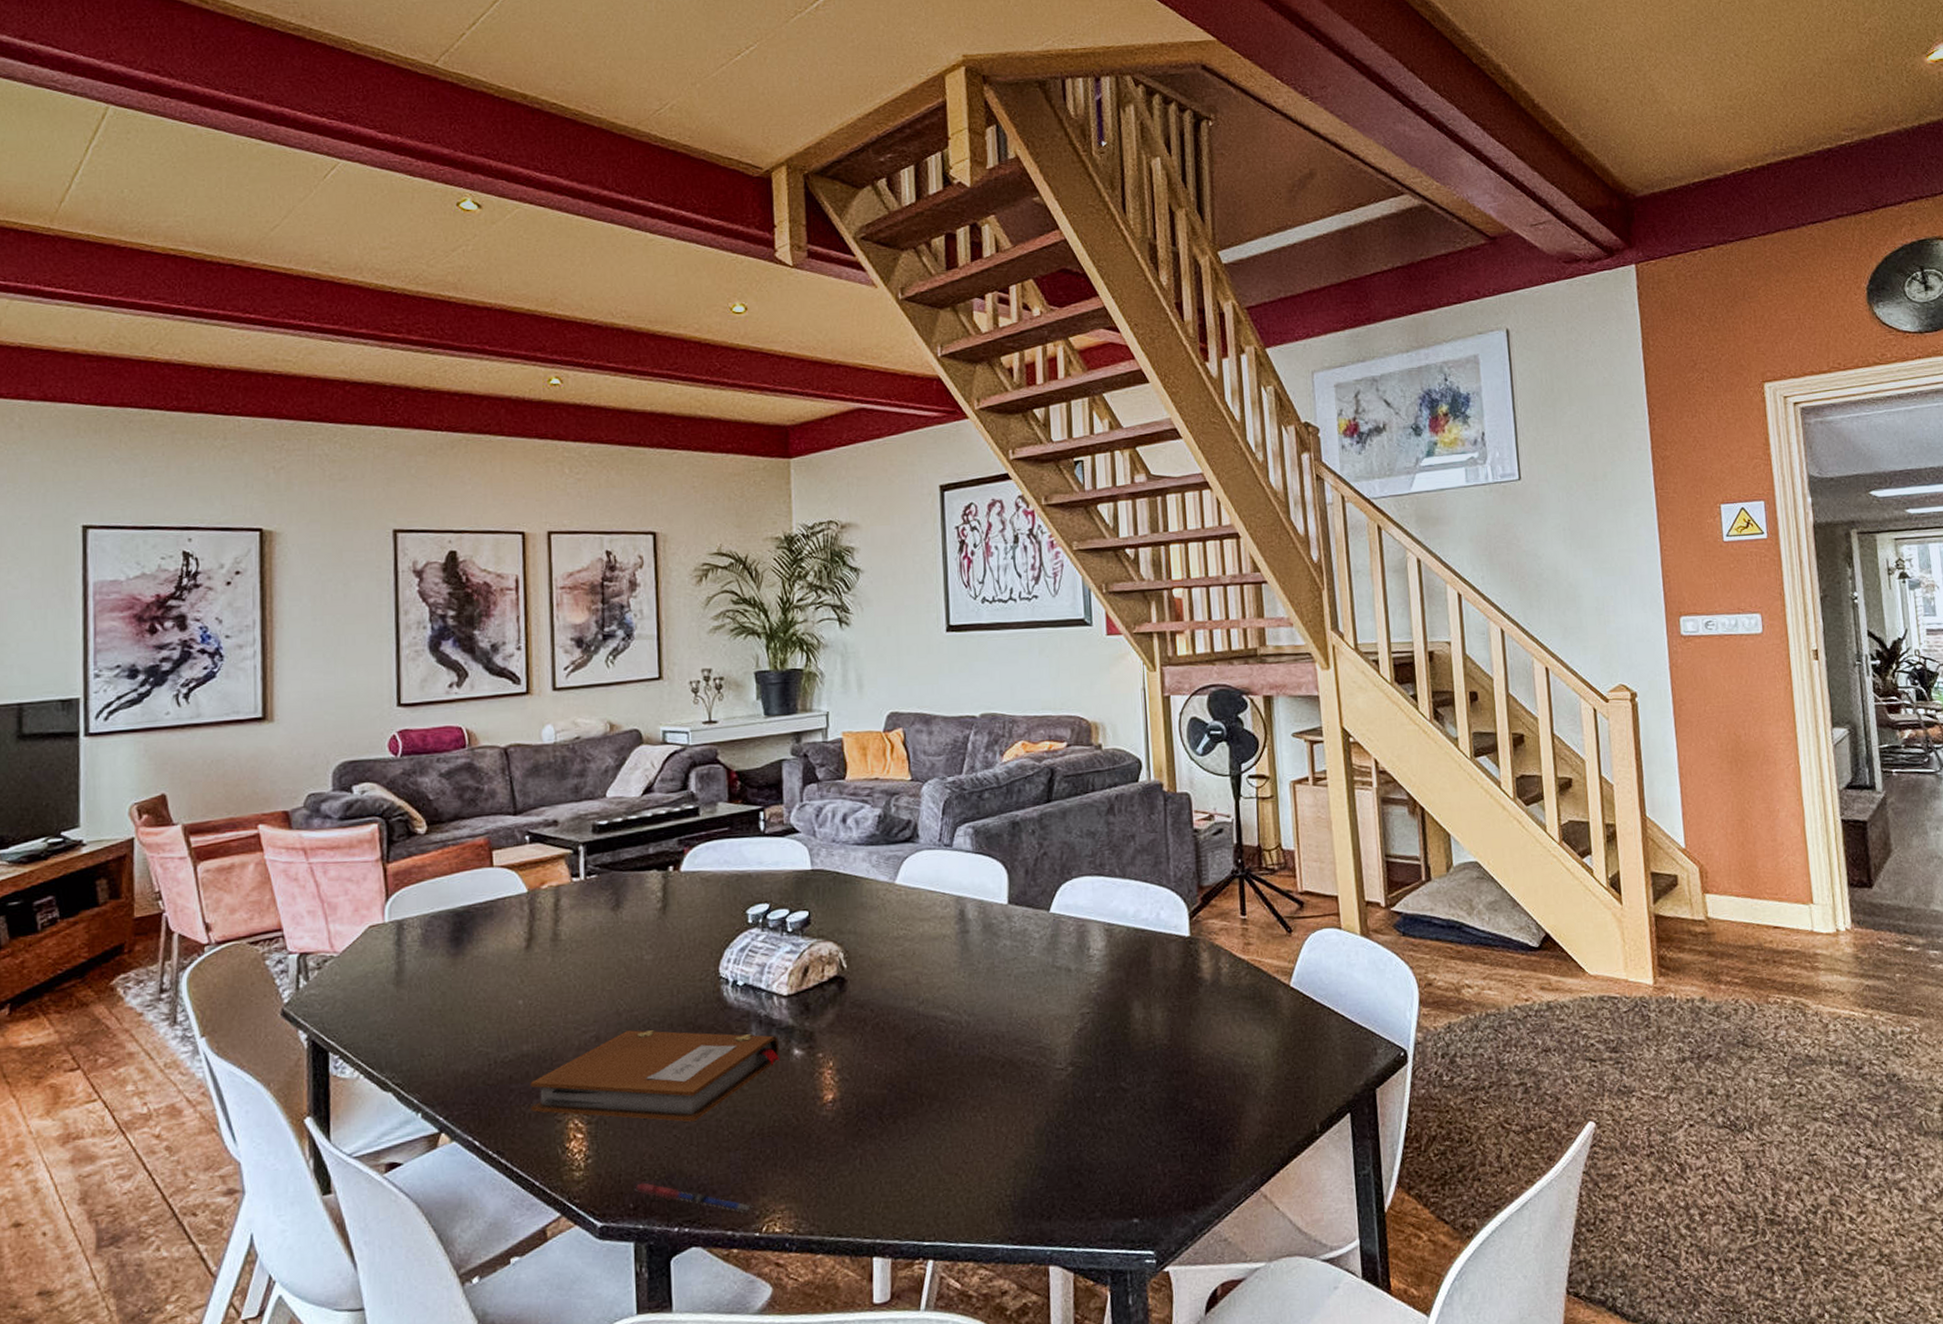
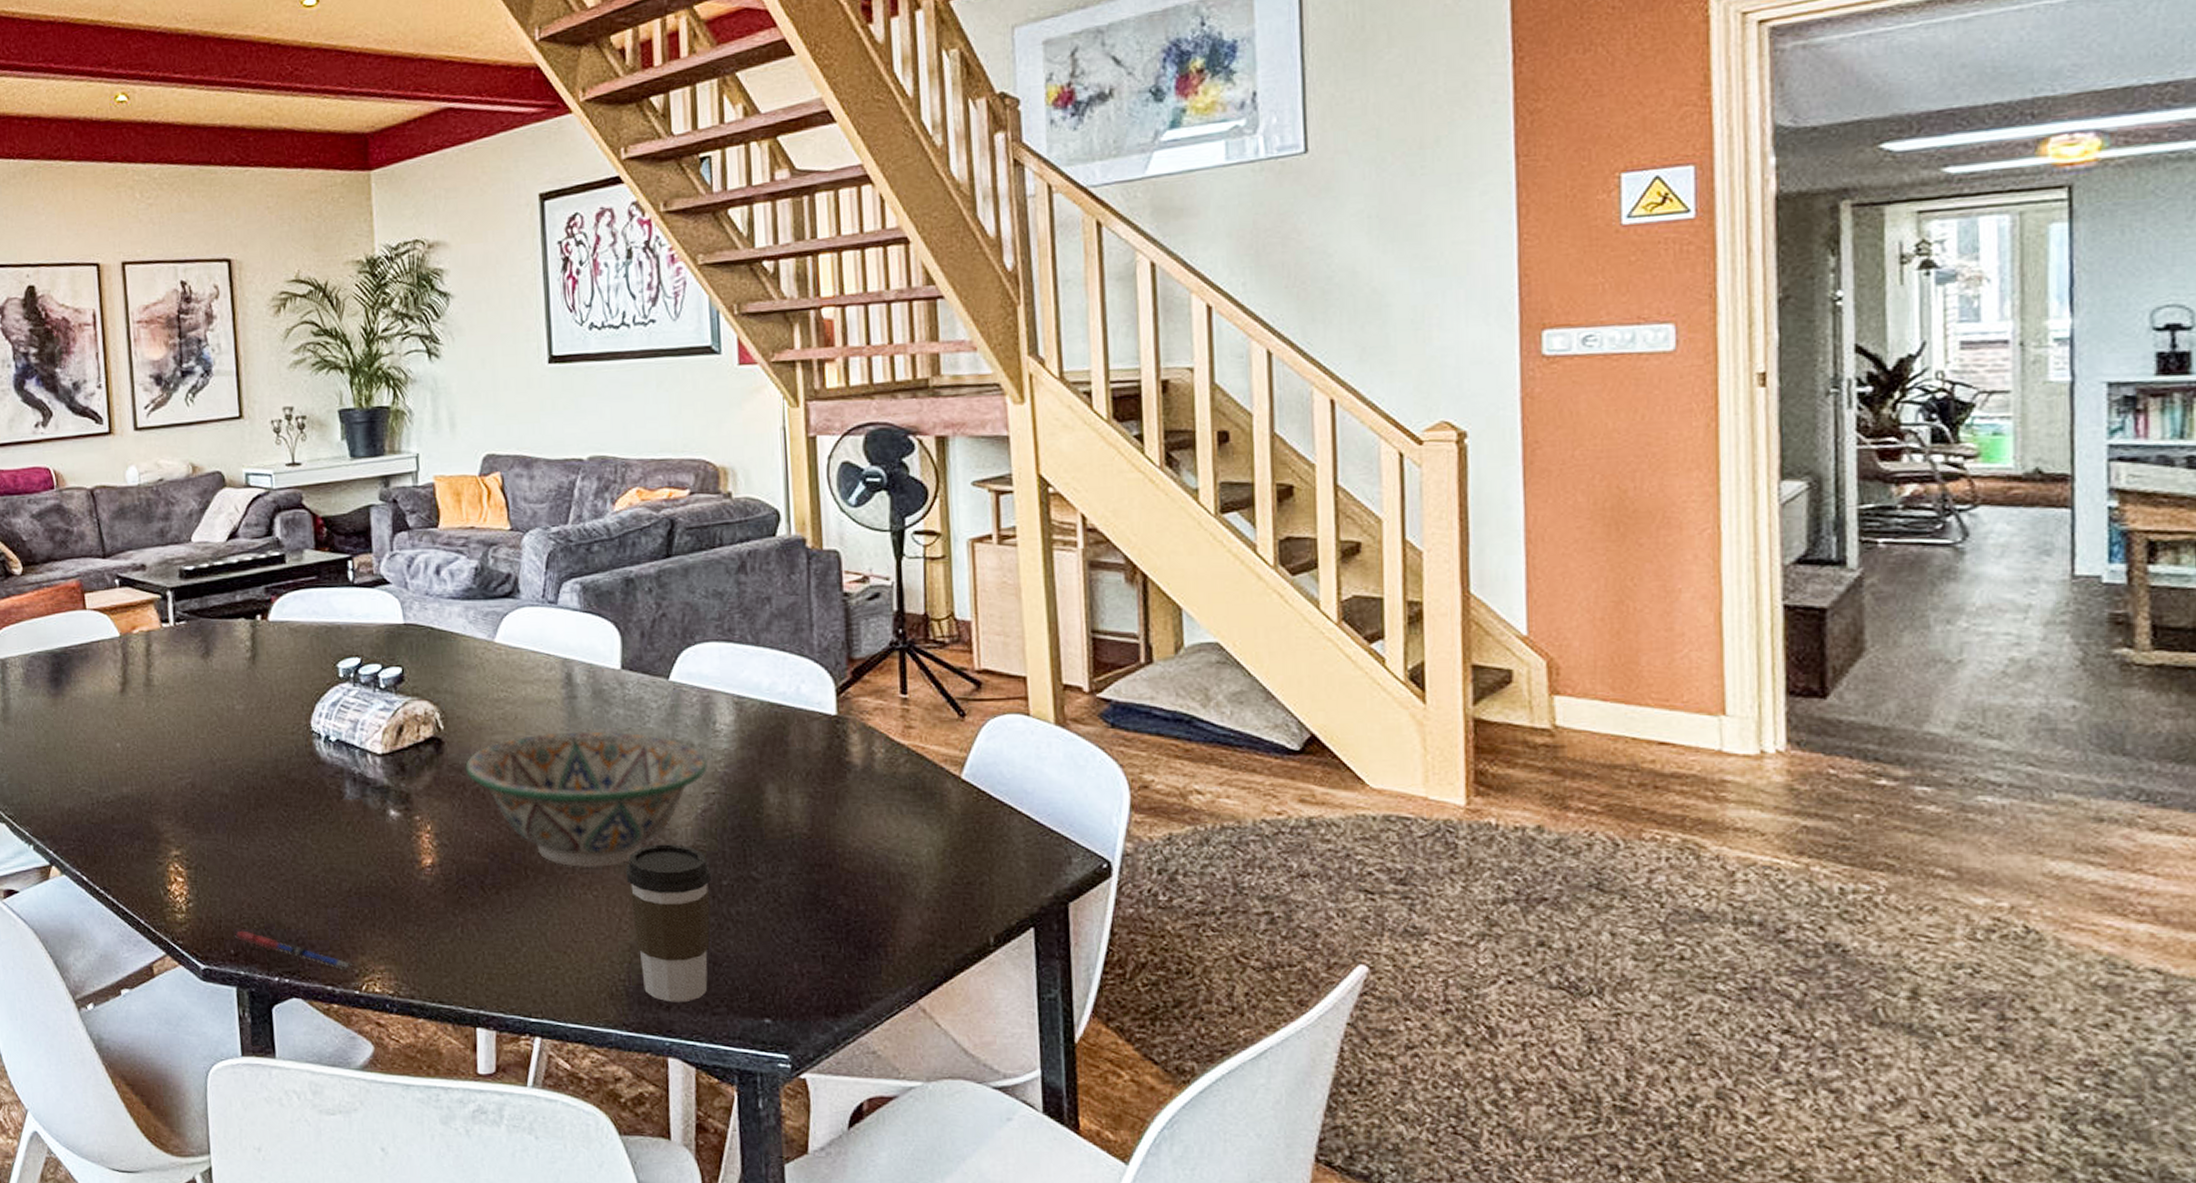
notebook: present [530,1030,779,1122] -> none [131,780,375,876]
decorative bowl: none [866,961,1083,1092] -> present [465,731,708,867]
coffee cup: none [1011,1062,1086,1213] -> present [625,844,711,1003]

